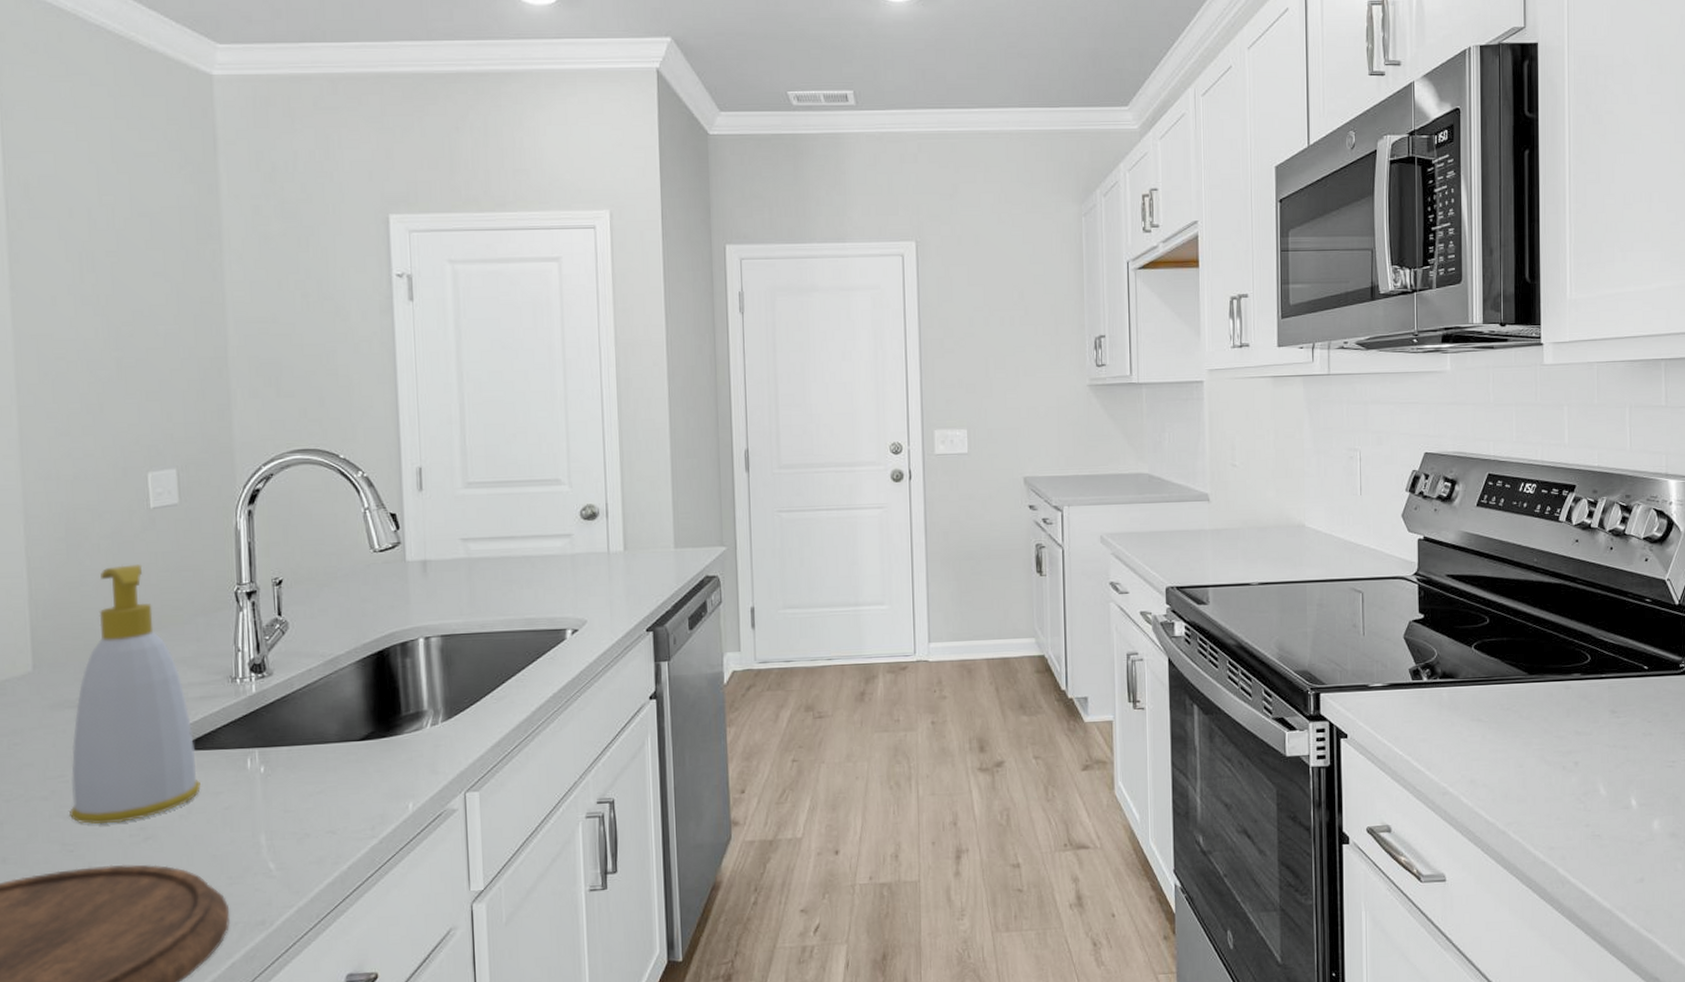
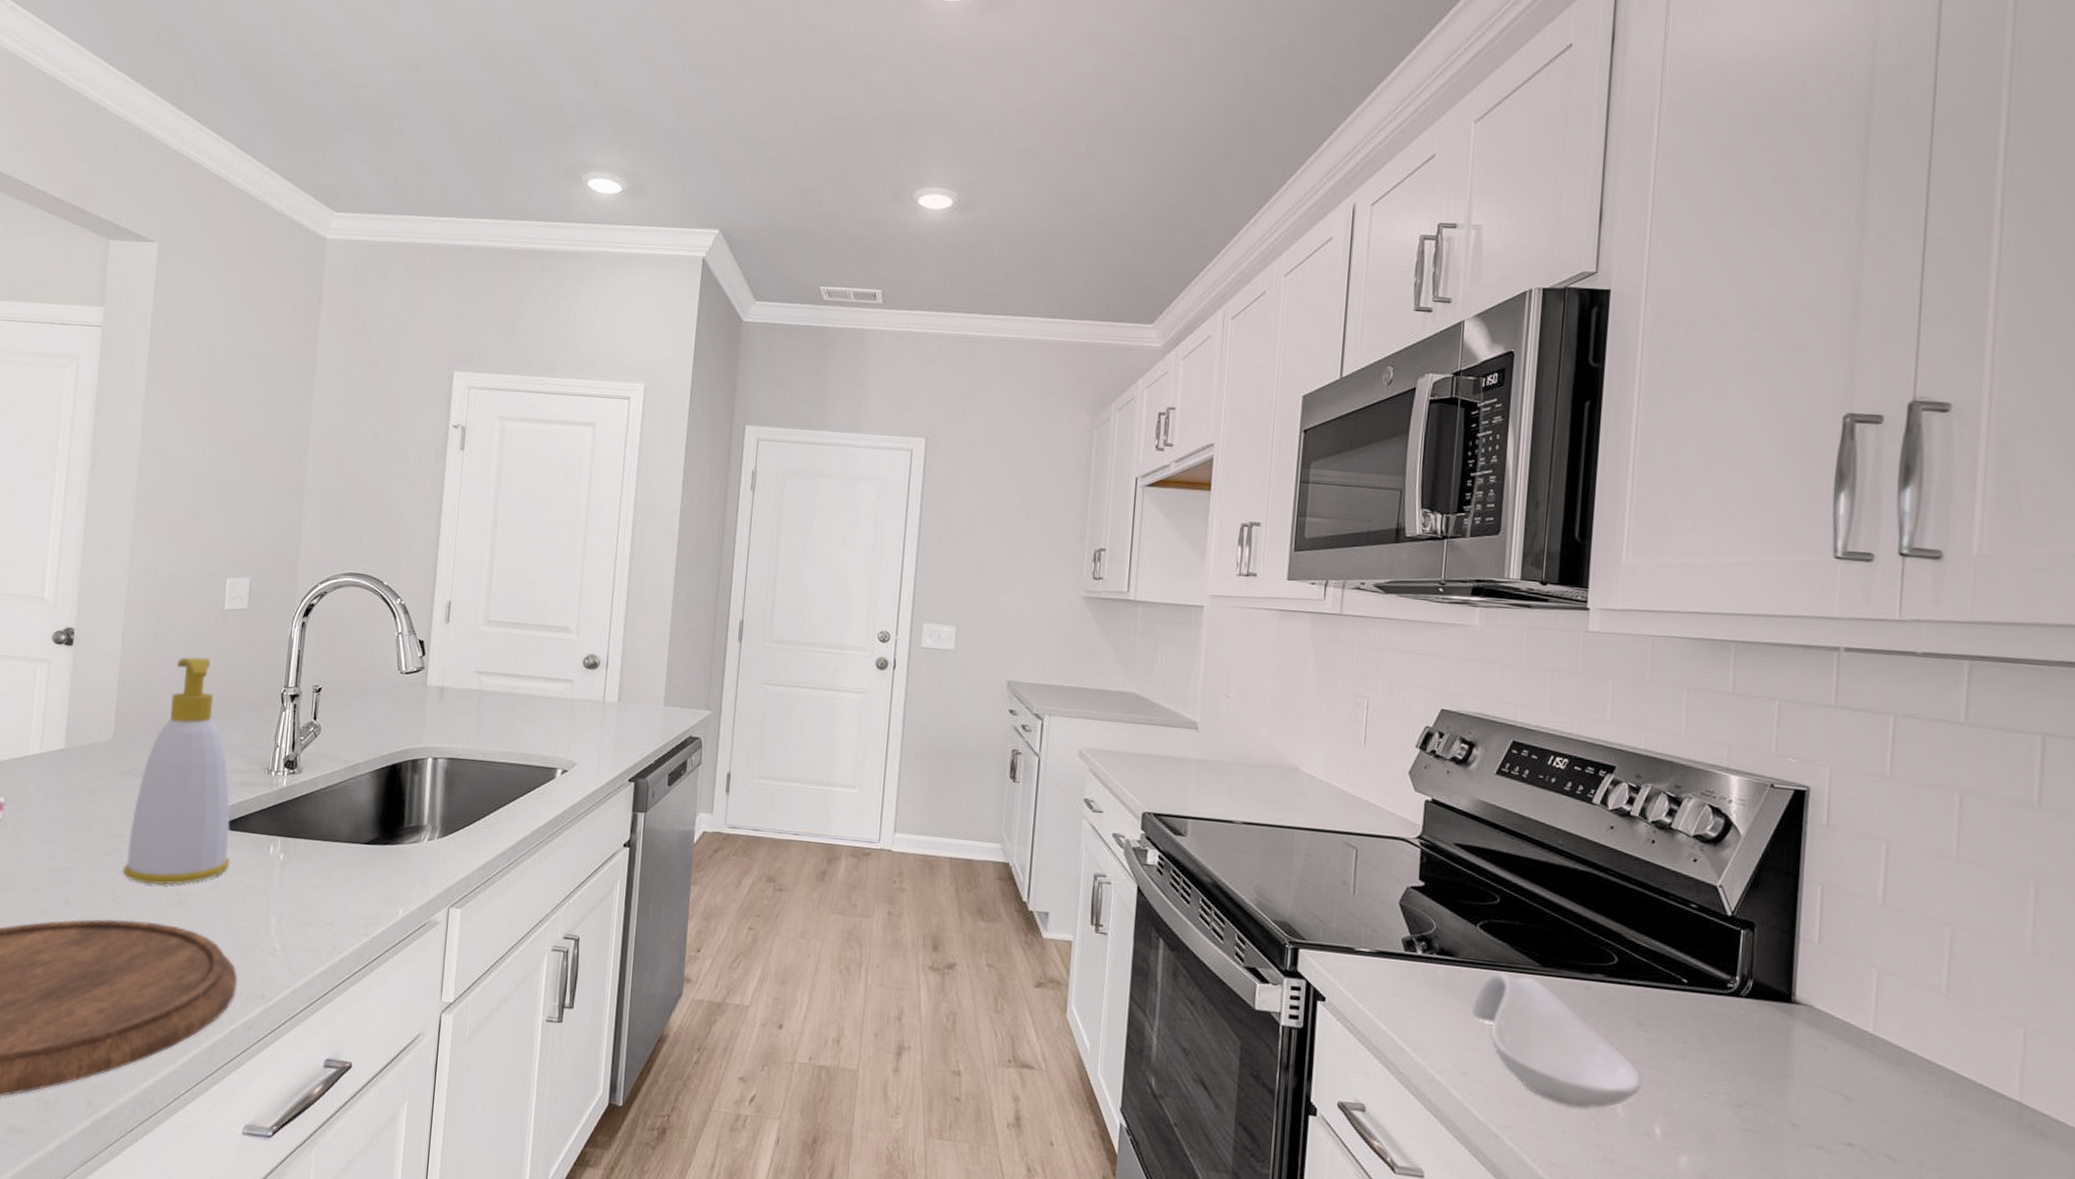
spoon rest: none [1474,686,1618,795] -> present [1472,972,1642,1109]

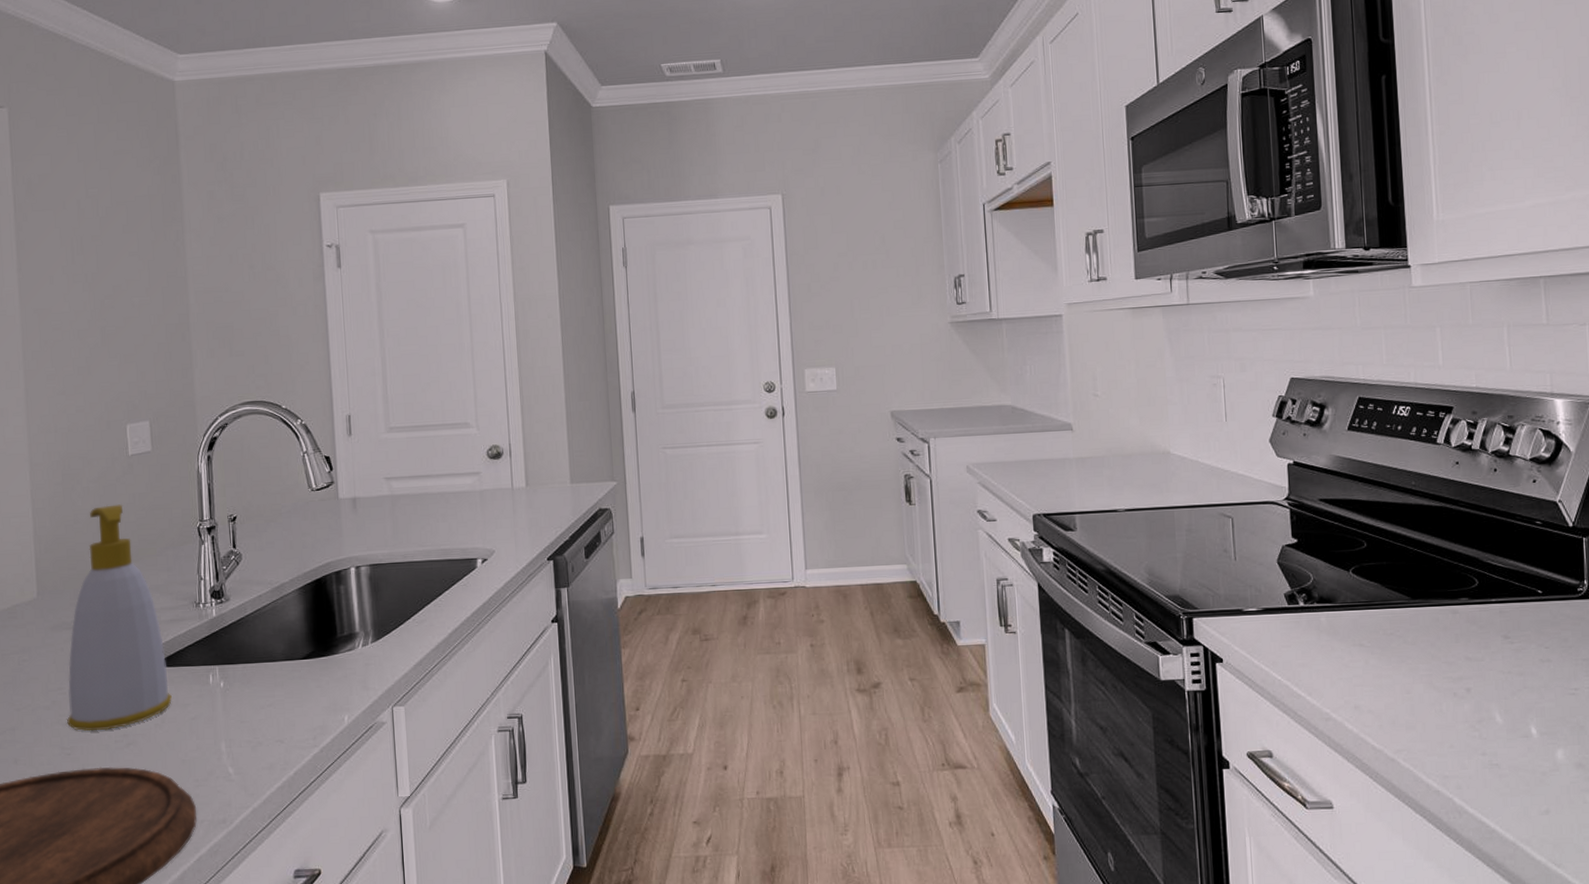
spoon rest: present [1472,972,1642,1109] -> none [1356,610,1514,722]

